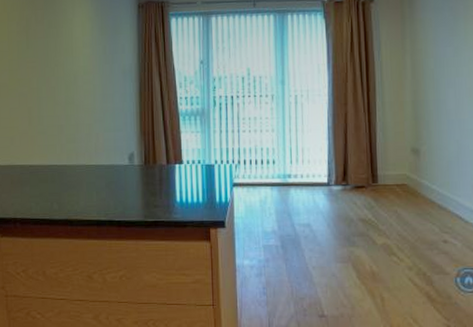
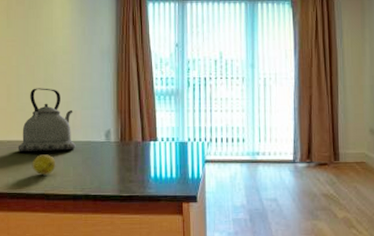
kettle: none [40,110,99,176] -> present [18,88,76,151]
fruit: none [54,179,79,201] -> present [32,154,56,176]

